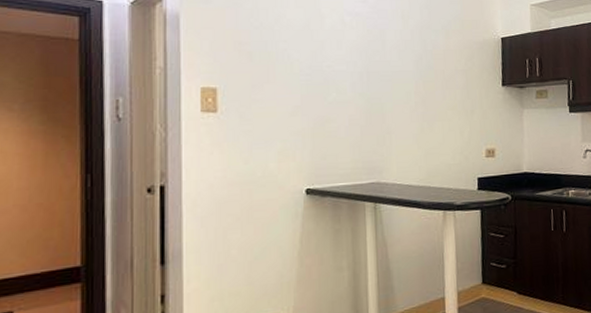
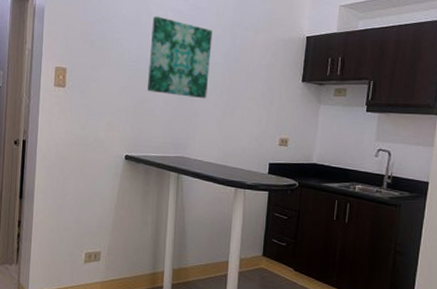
wall art: none [326,20,400,113] -> present [148,16,212,99]

